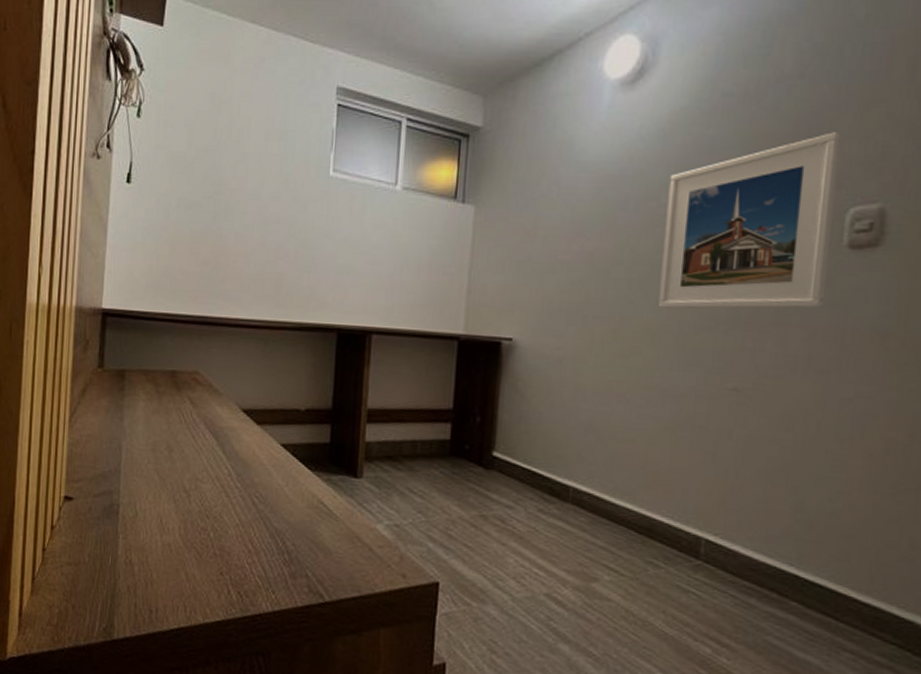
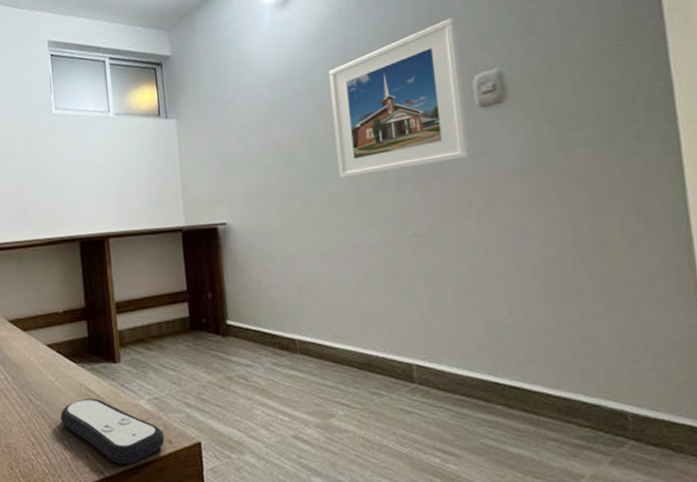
remote control: none [284,511,399,593] -> present [60,398,165,465]

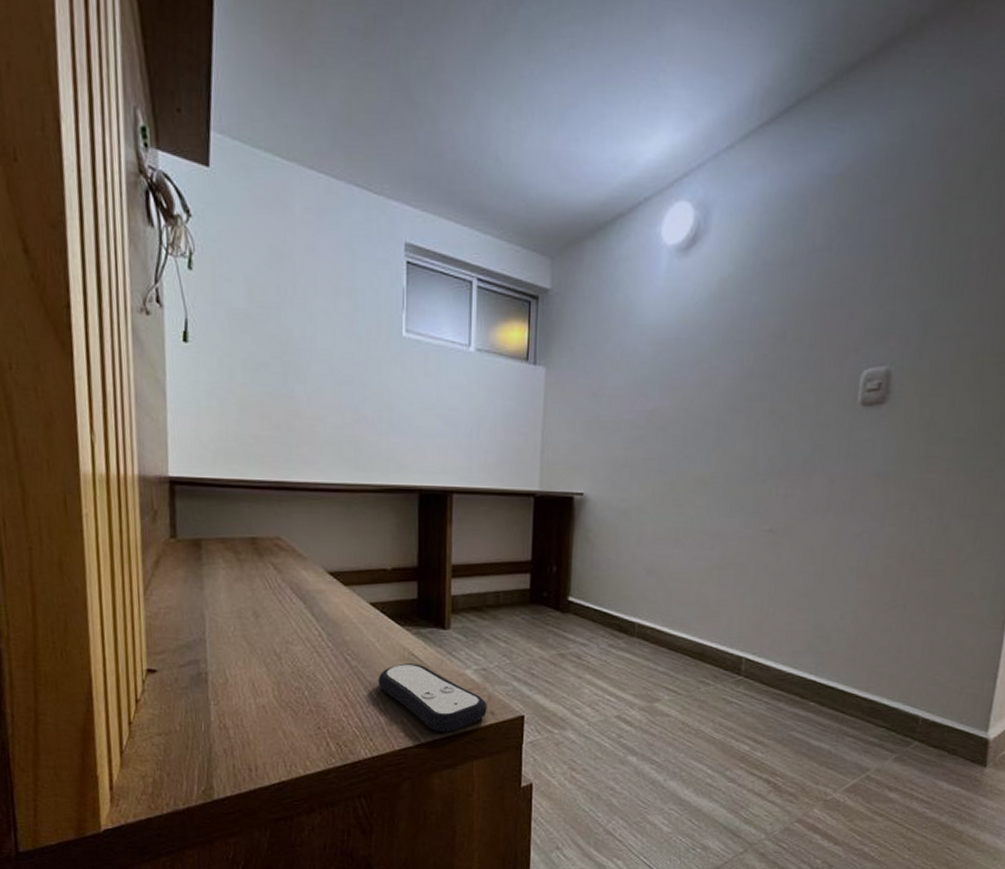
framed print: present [328,18,471,178] -> none [708,301,859,462]

